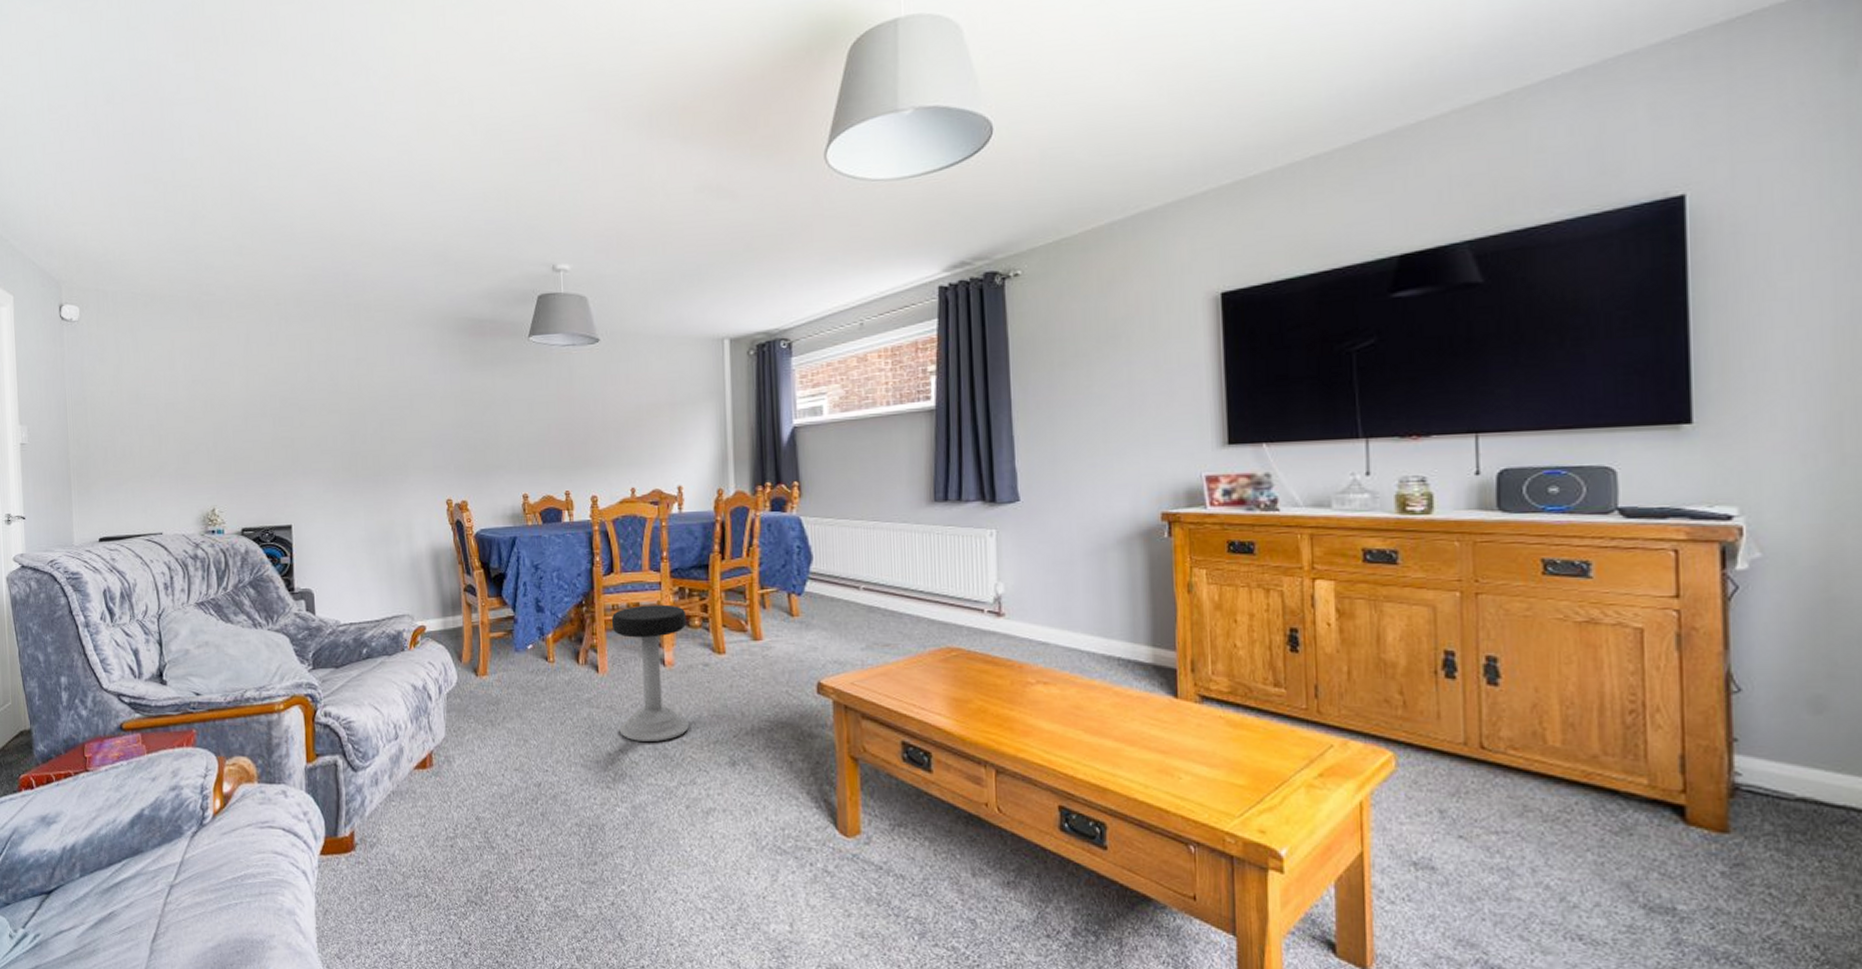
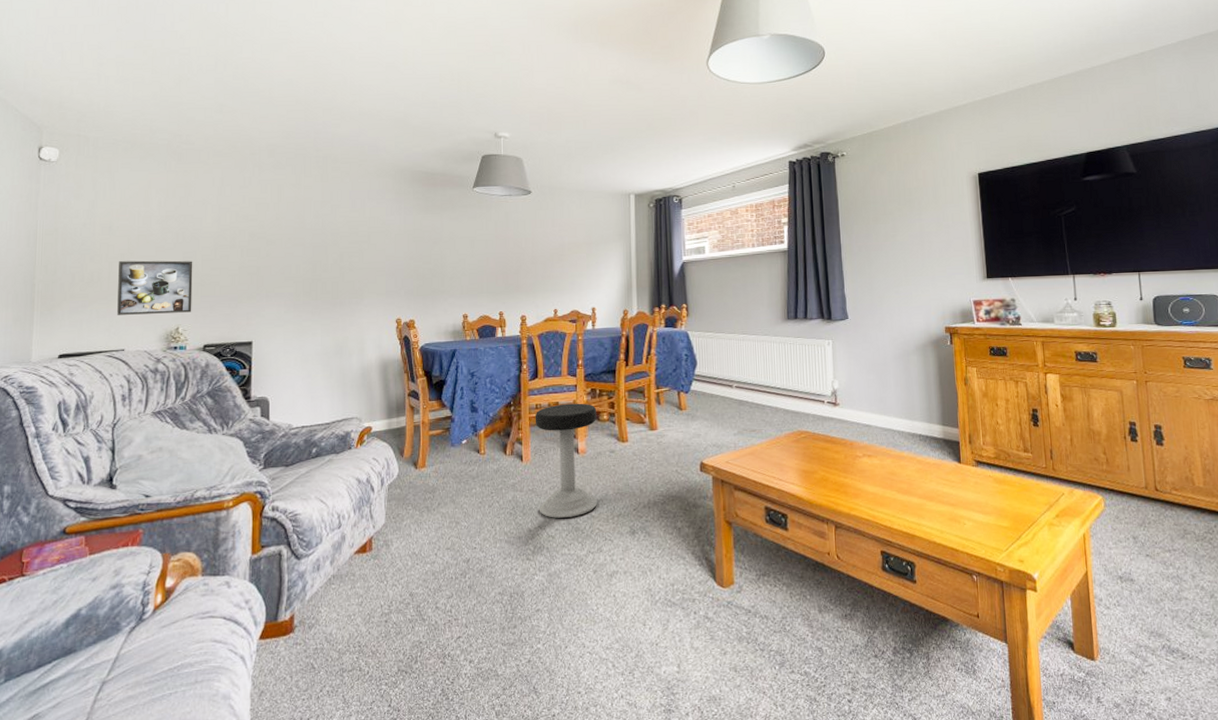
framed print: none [149,432,227,495] -> present [117,260,193,315]

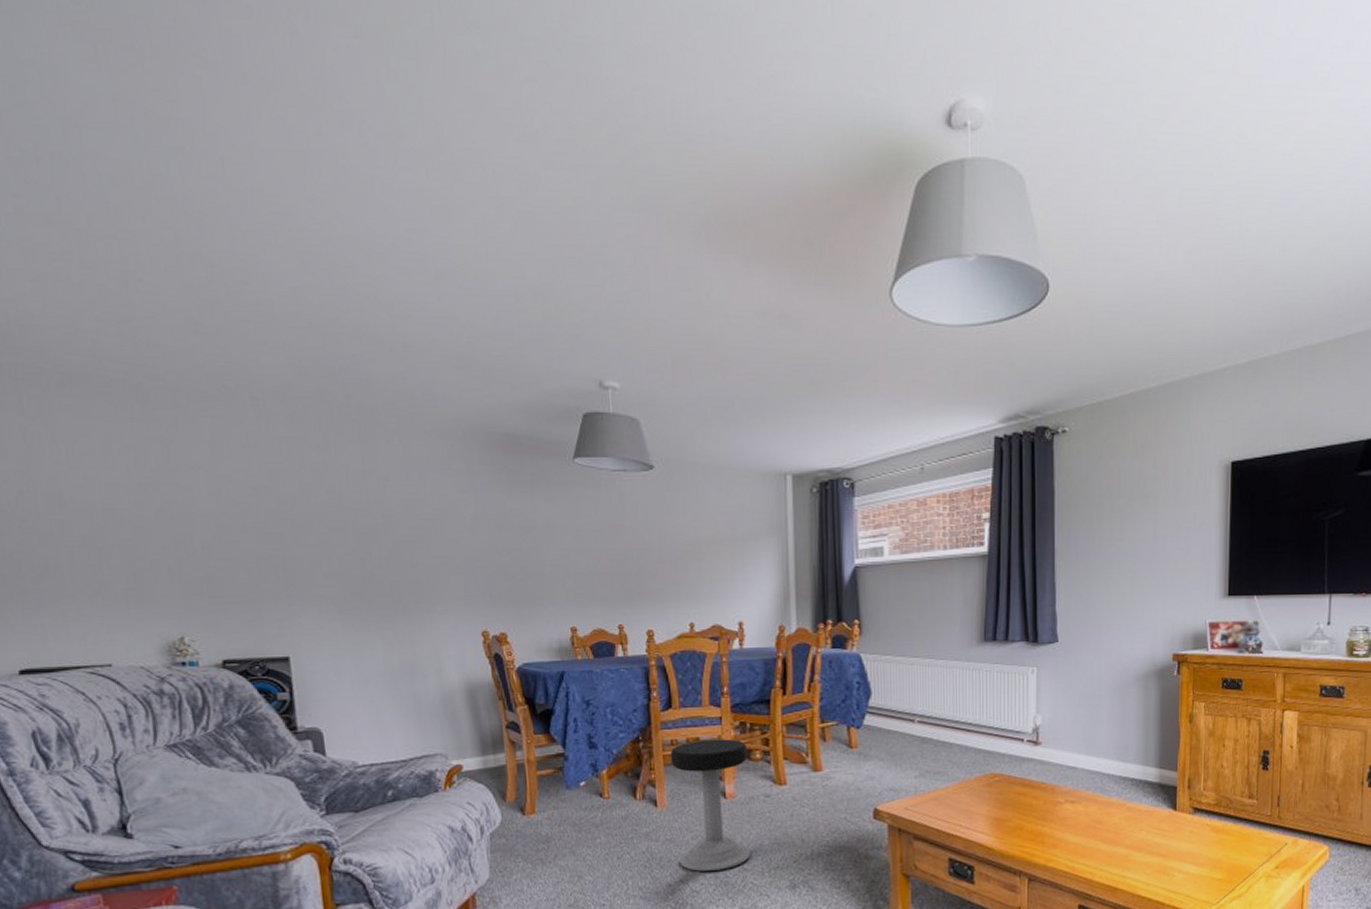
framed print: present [117,260,193,315] -> none [81,545,199,619]

